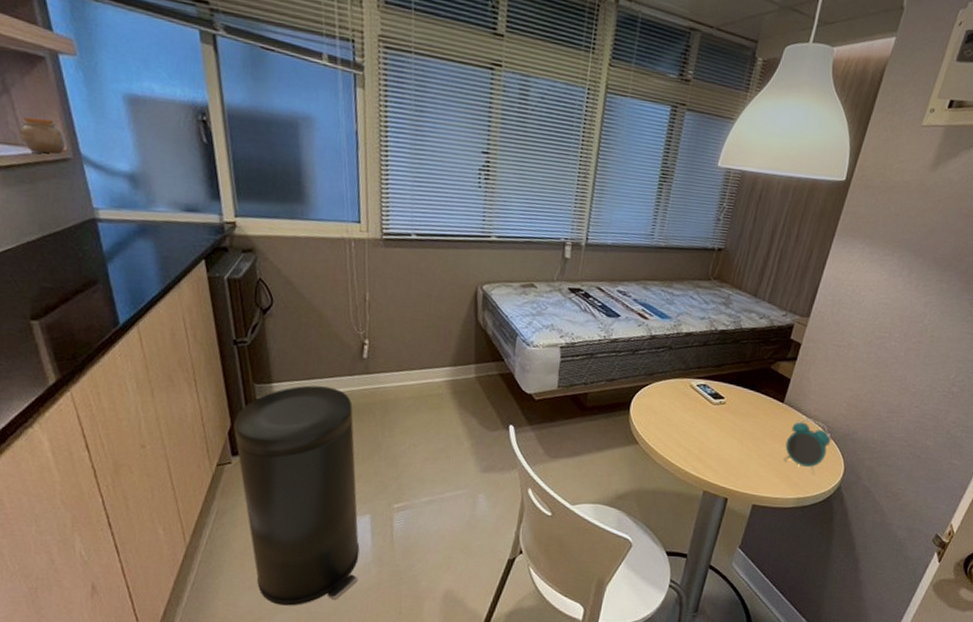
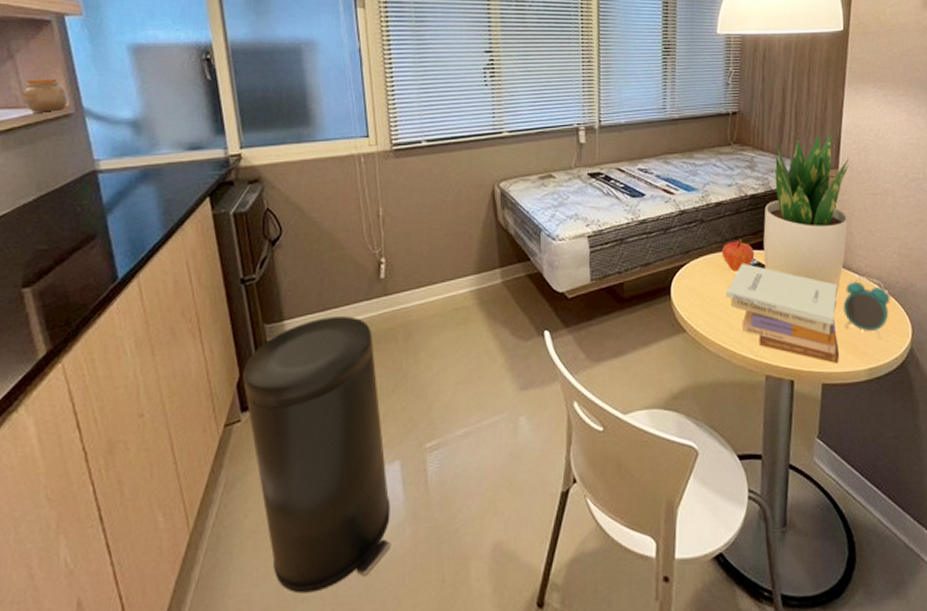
books: none [681,392,785,491] -> present [726,264,840,364]
fruit: none [683,369,714,398] -> present [721,239,755,272]
planter: none [720,282,821,428] -> present [763,133,849,291]

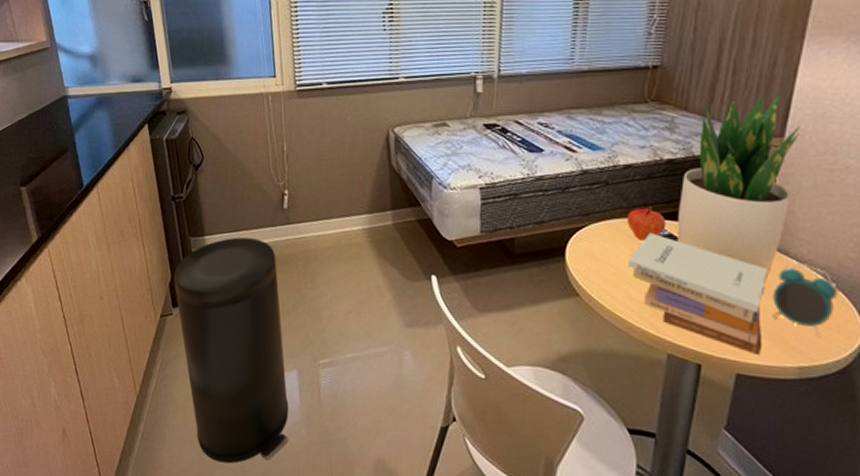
jar: present [20,78,69,113] -> none [14,17,46,46]

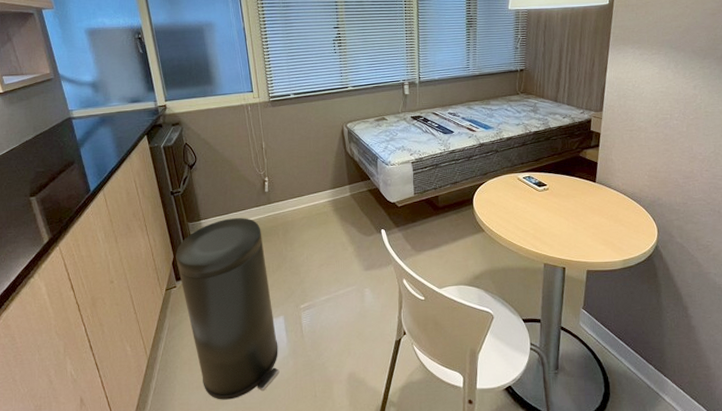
fruit: present [626,206,667,241] -> none [511,164,537,188]
books: present [628,233,768,356] -> none [515,183,601,256]
planter: present [676,95,799,276] -> none [543,84,611,203]
alarm clock: present [772,262,838,336] -> none [604,191,641,238]

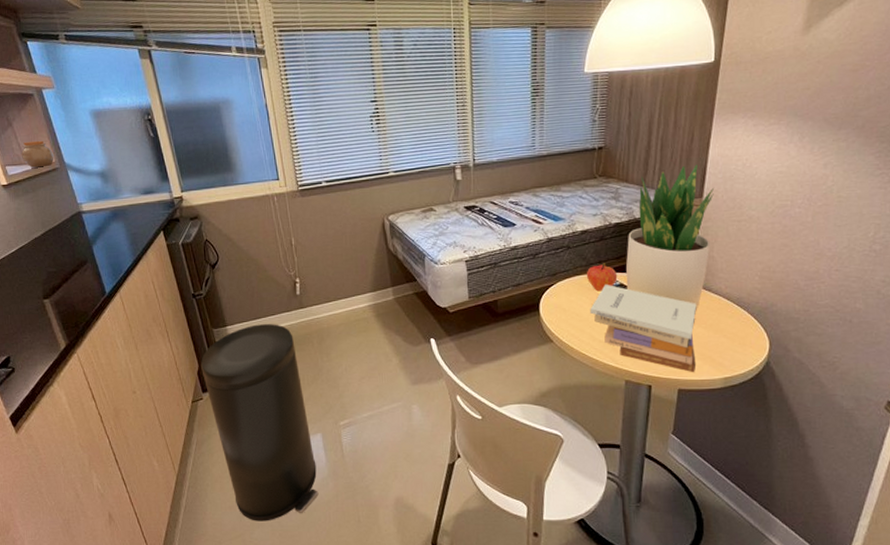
jar: none [18,54,49,78] -> present [21,140,54,168]
fruit: none [511,164,537,188] -> present [586,263,618,292]
books: none [515,183,601,256] -> present [590,285,697,373]
planter: none [543,84,611,203] -> present [625,164,714,309]

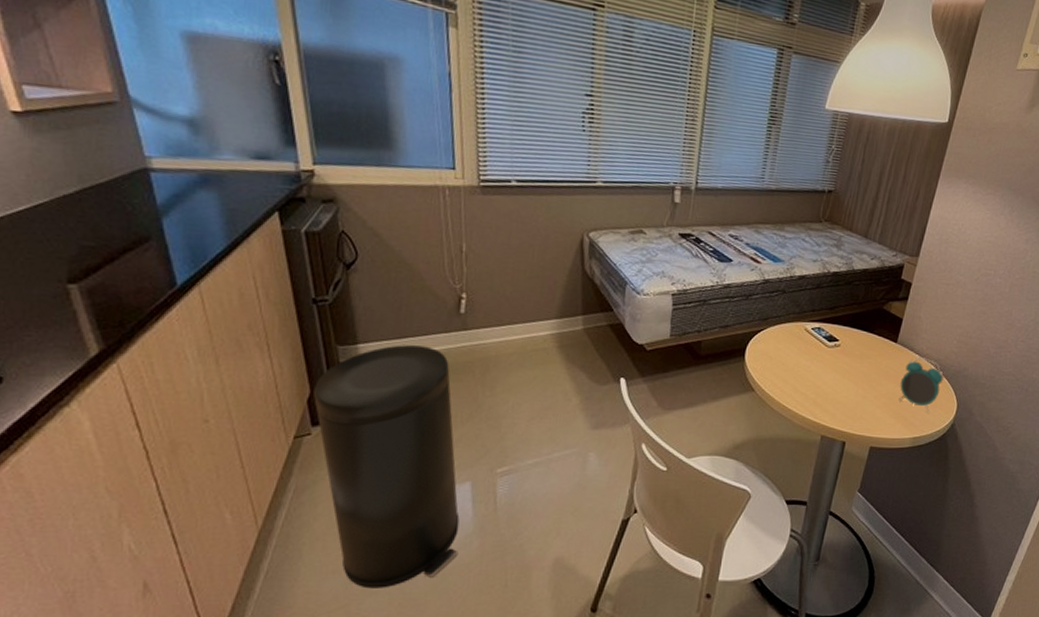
jar: present [21,140,54,168] -> none [52,55,112,98]
fruit: present [586,263,618,292] -> none [797,312,829,342]
books: present [590,285,697,373] -> none [796,335,899,432]
planter: present [625,164,714,309] -> none [835,222,930,368]
alarm clock: none [701,296,749,351] -> present [899,356,944,412]

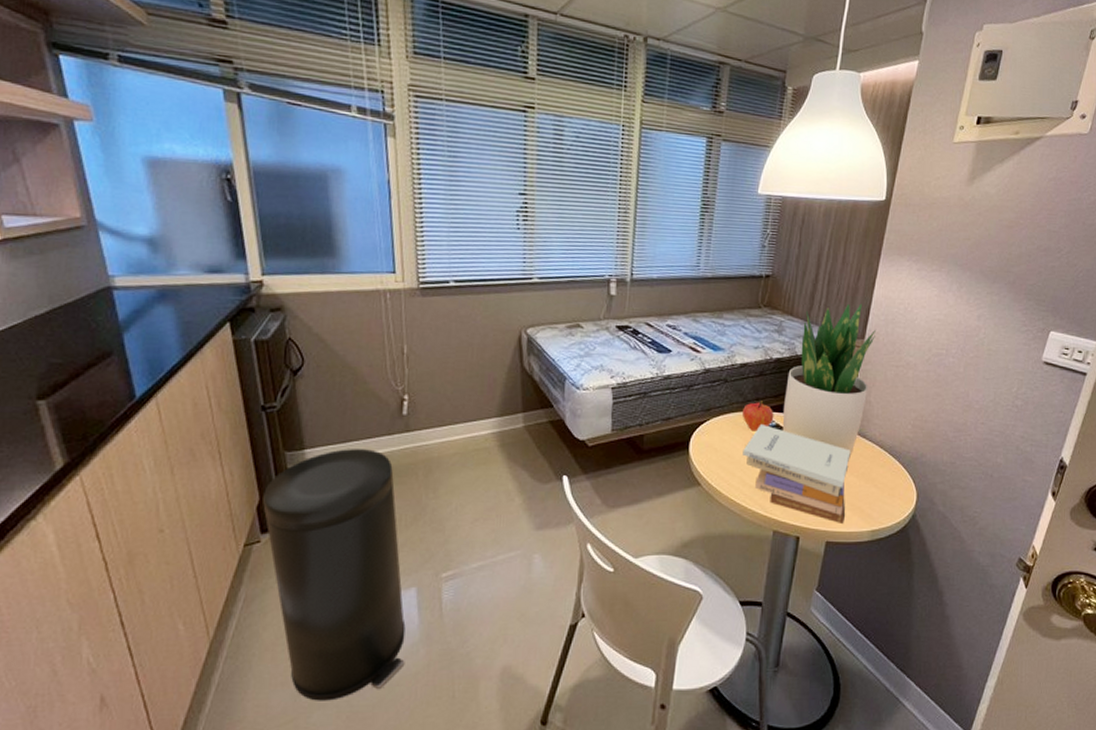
books: none [796,335,899,432] -> present [743,425,851,525]
fruit: none [797,312,829,342] -> present [742,401,774,432]
planter: none [835,222,930,368] -> present [782,303,875,456]
alarm clock: present [899,356,944,412] -> none [853,443,900,503]

